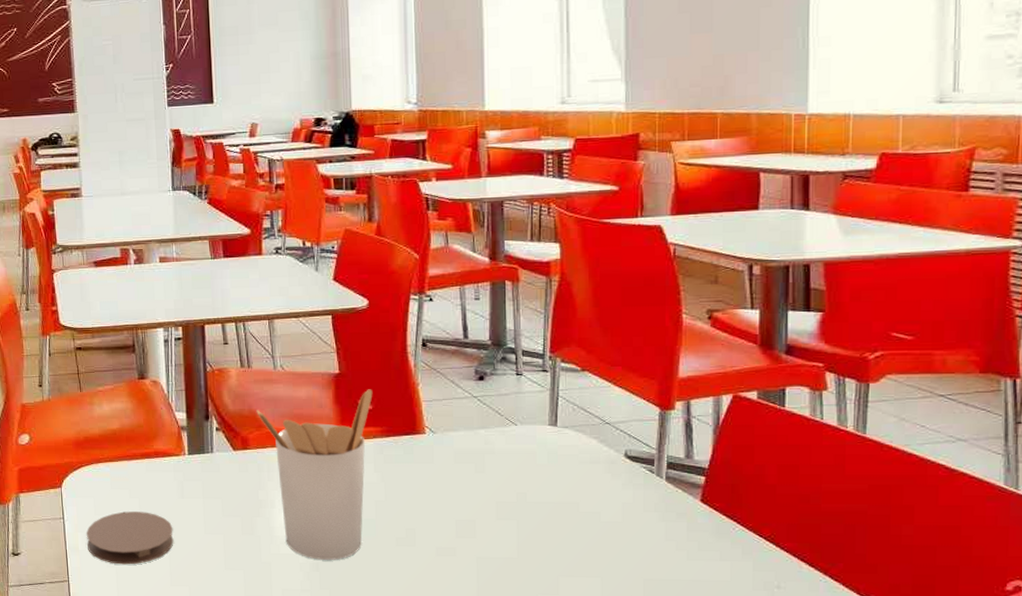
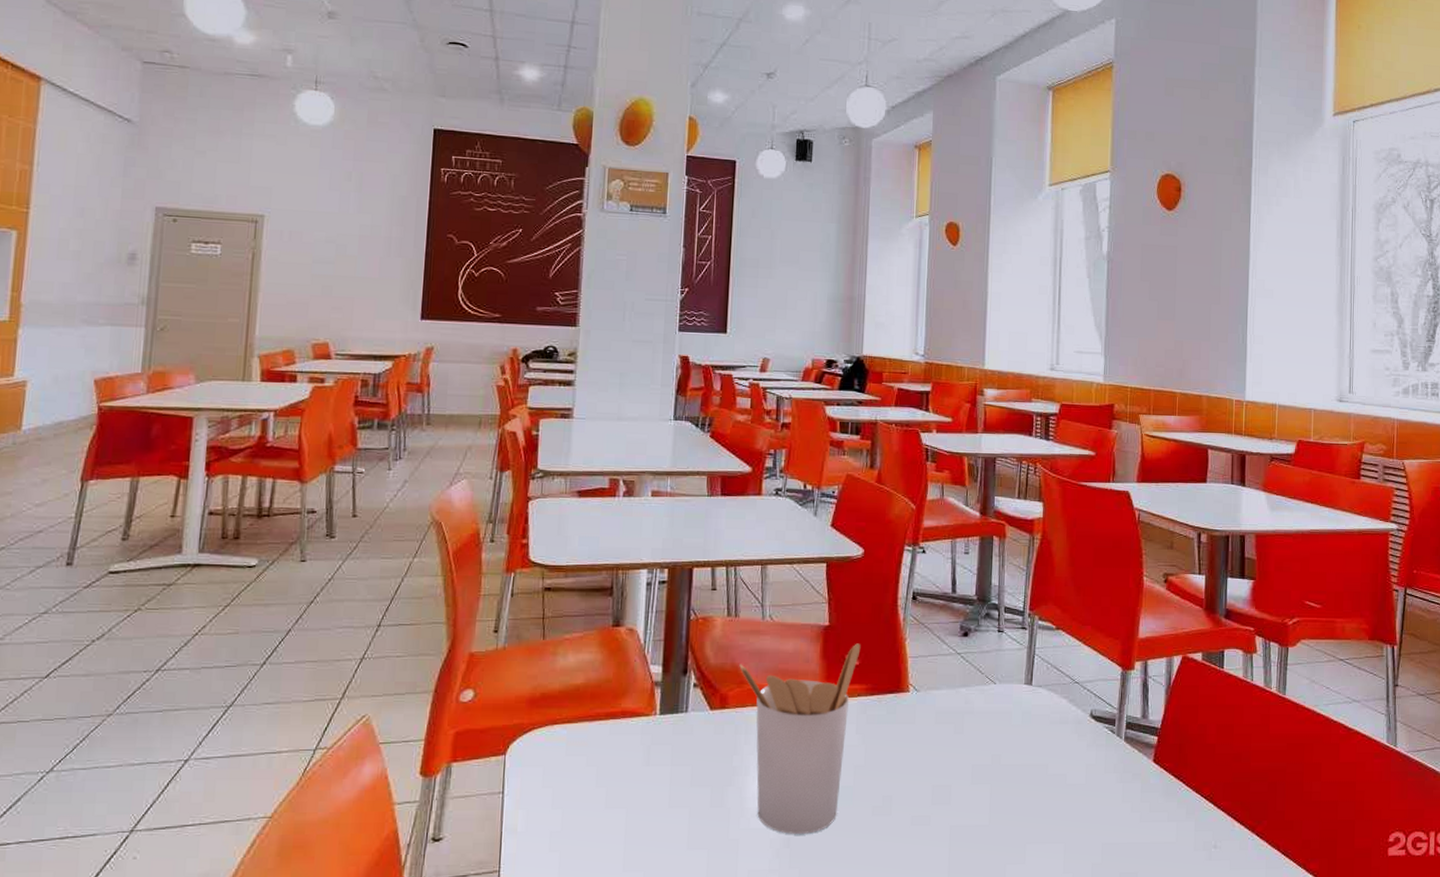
coaster: present [86,511,174,565] -> none [527,783,633,848]

